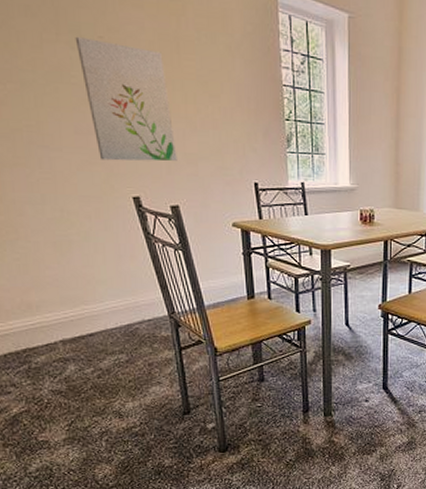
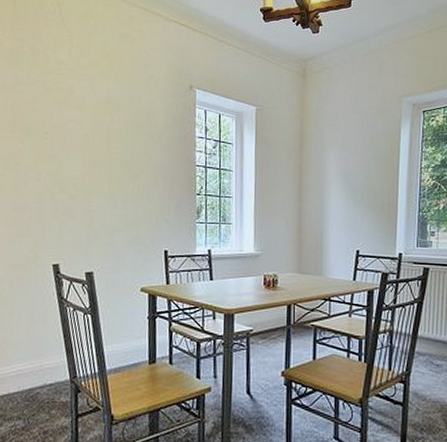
wall art: present [75,36,177,162] -> none [25,133,97,233]

